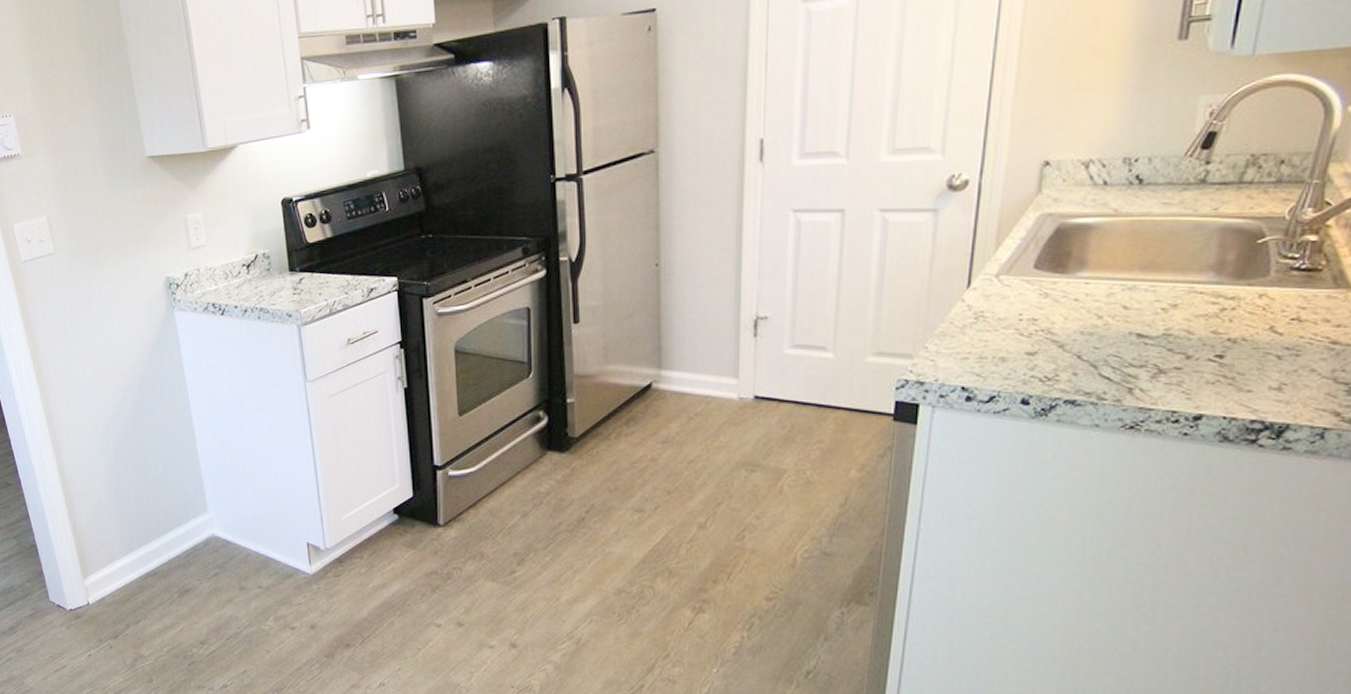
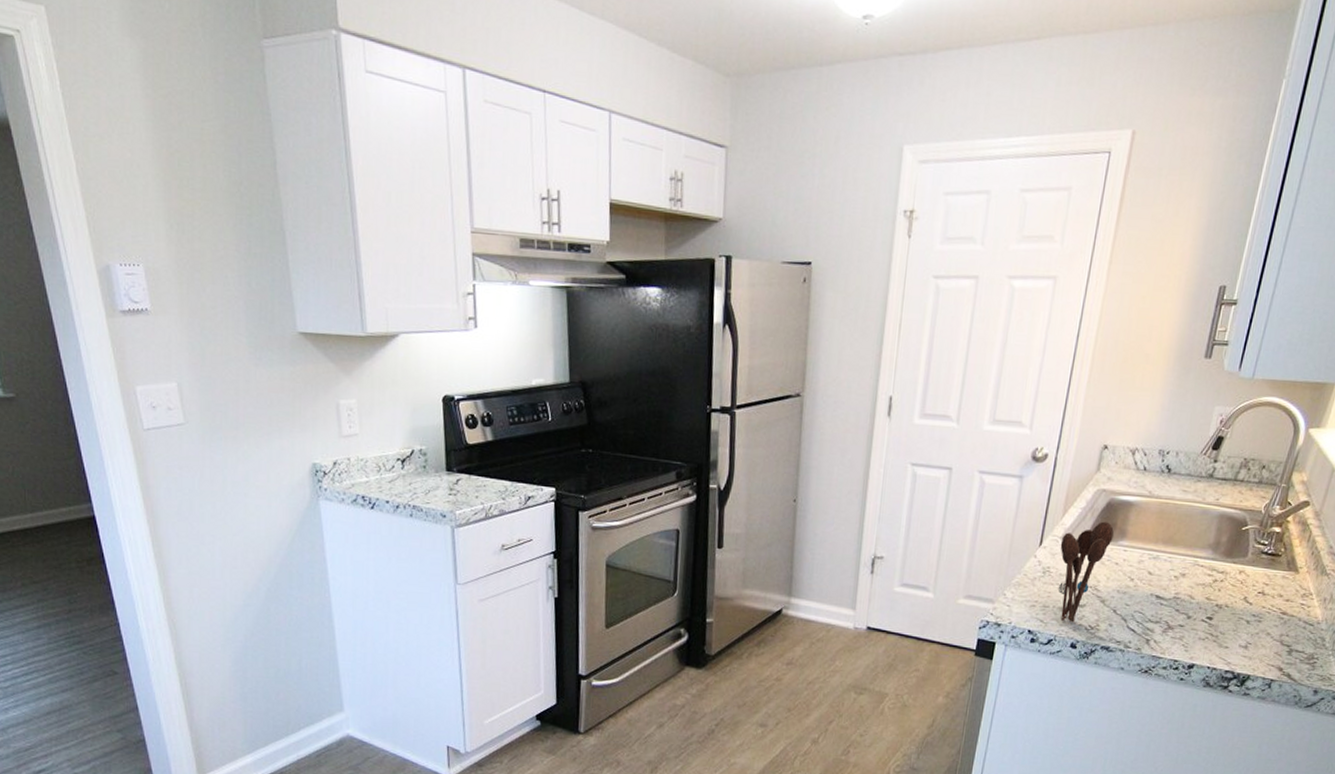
utensil holder: none [995,251,1068,375] -> present [1057,521,1114,623]

